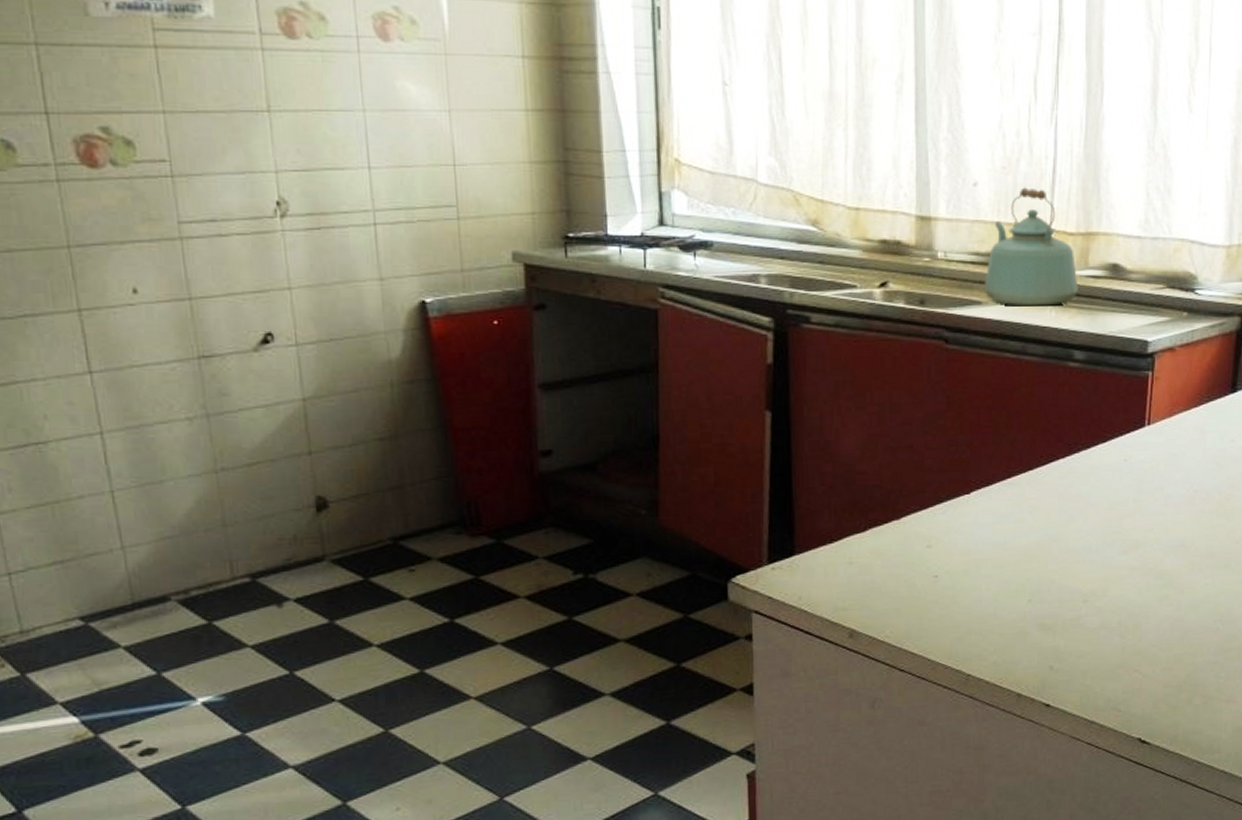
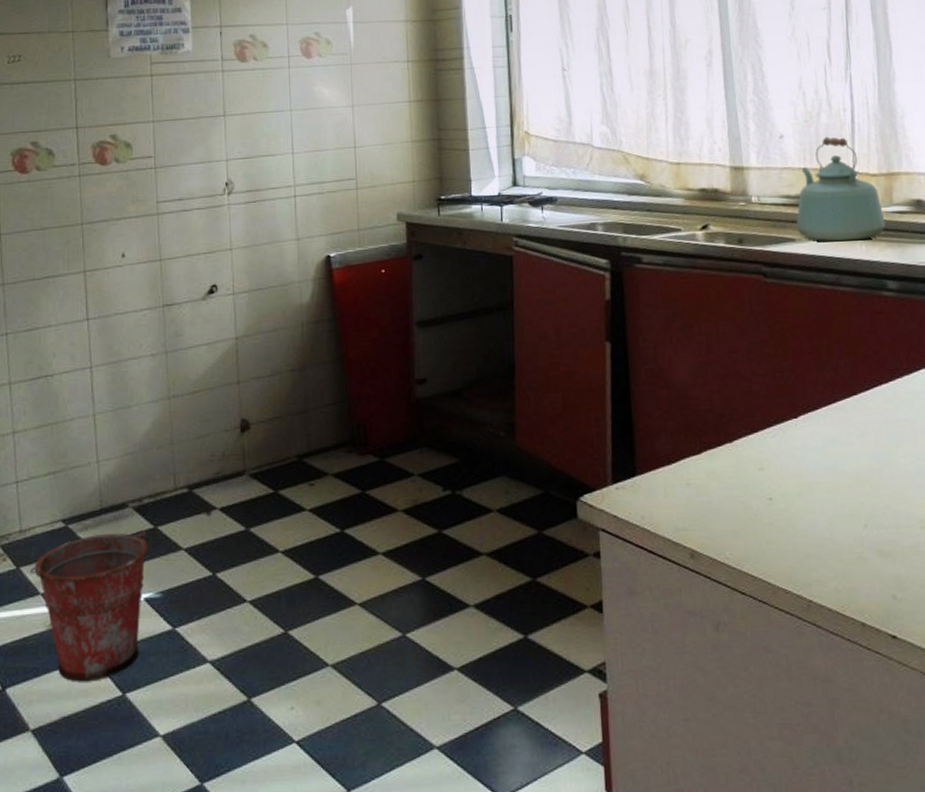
bucket: none [39,625,203,797] -> present [29,529,148,682]

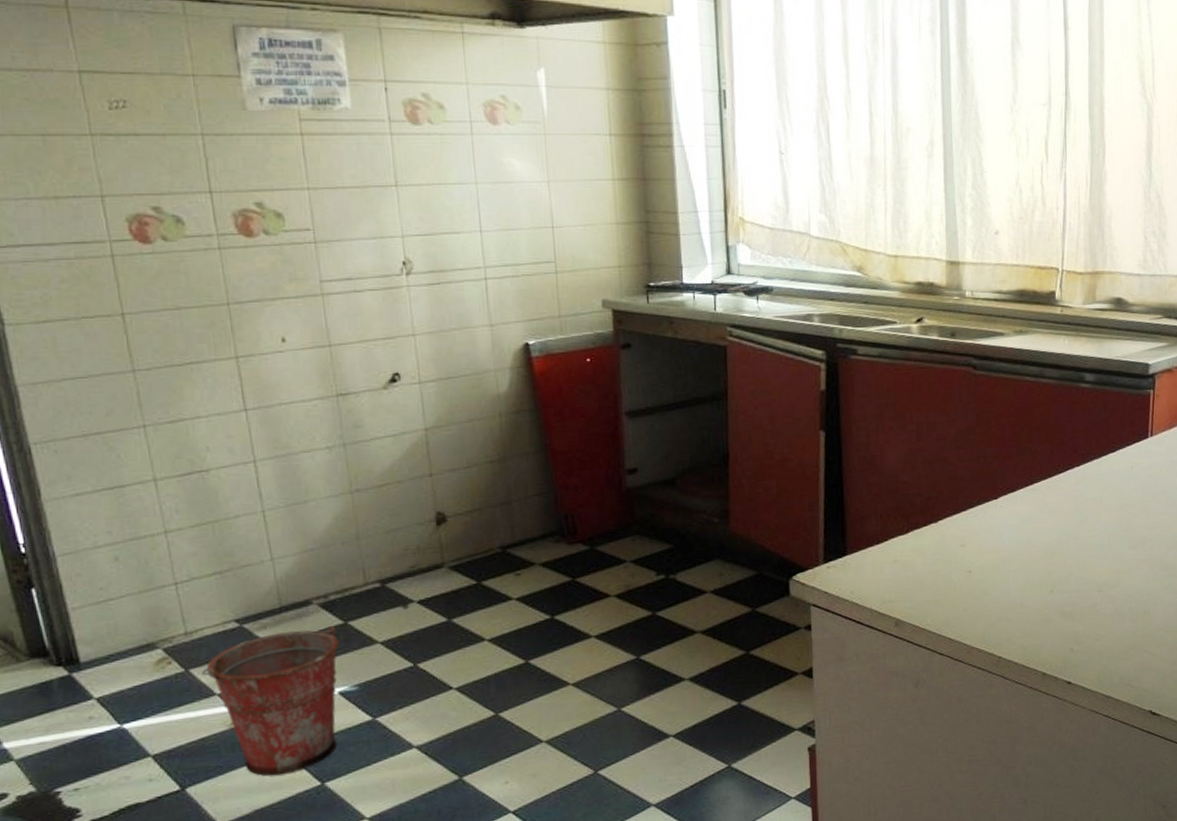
kettle: present [796,136,886,242] -> none [1006,234,1088,337]

